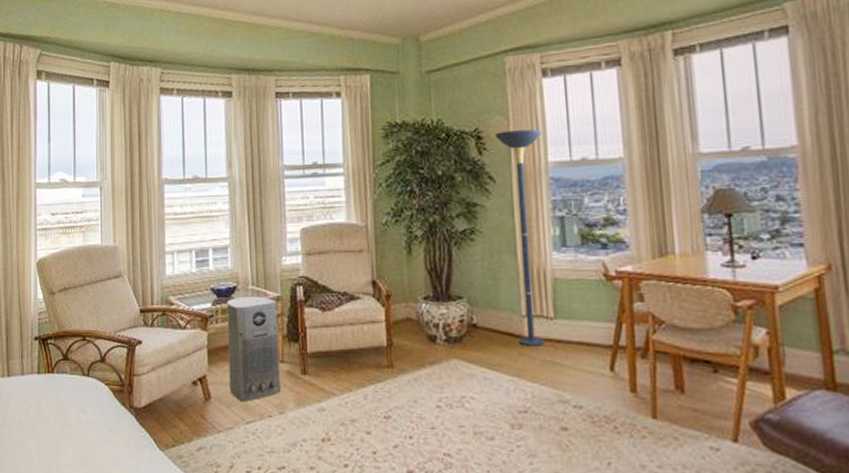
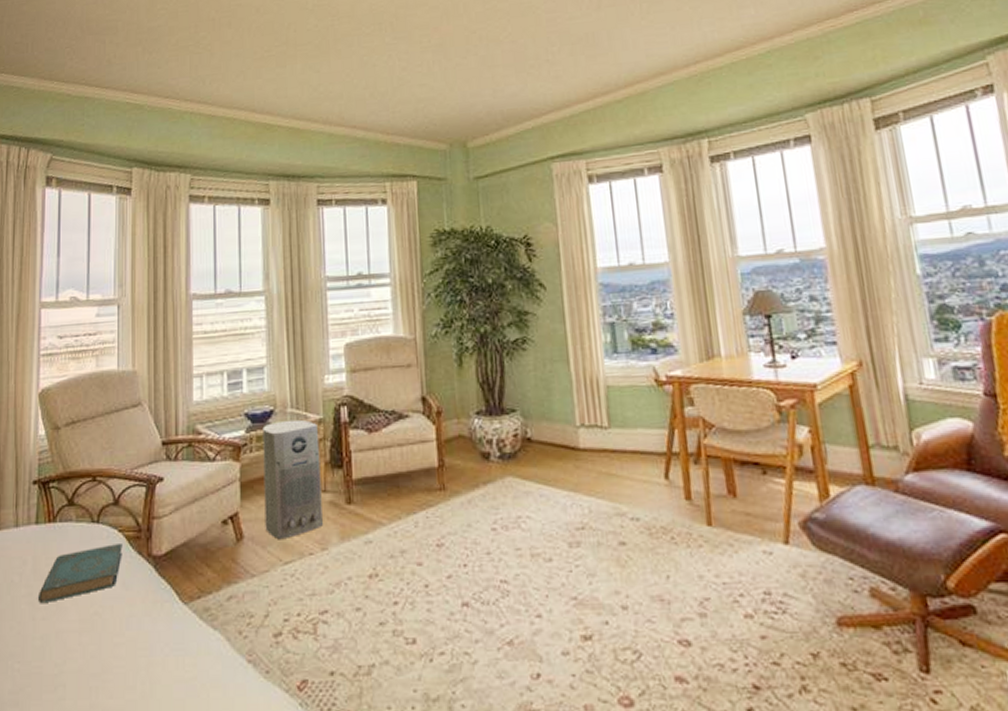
book: none [42,395,109,440] -> present [39,544,122,603]
floor lamp: present [494,129,544,346] -> none [544,235,599,459]

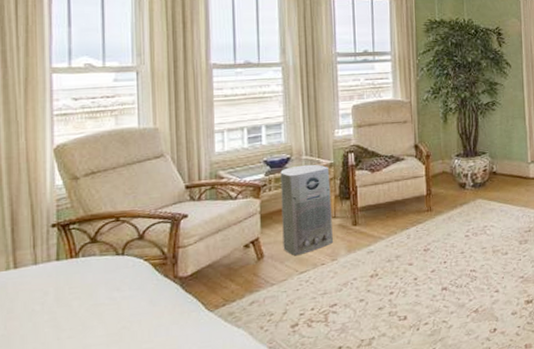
book: present [39,544,122,603] -> none [63,270,149,325]

